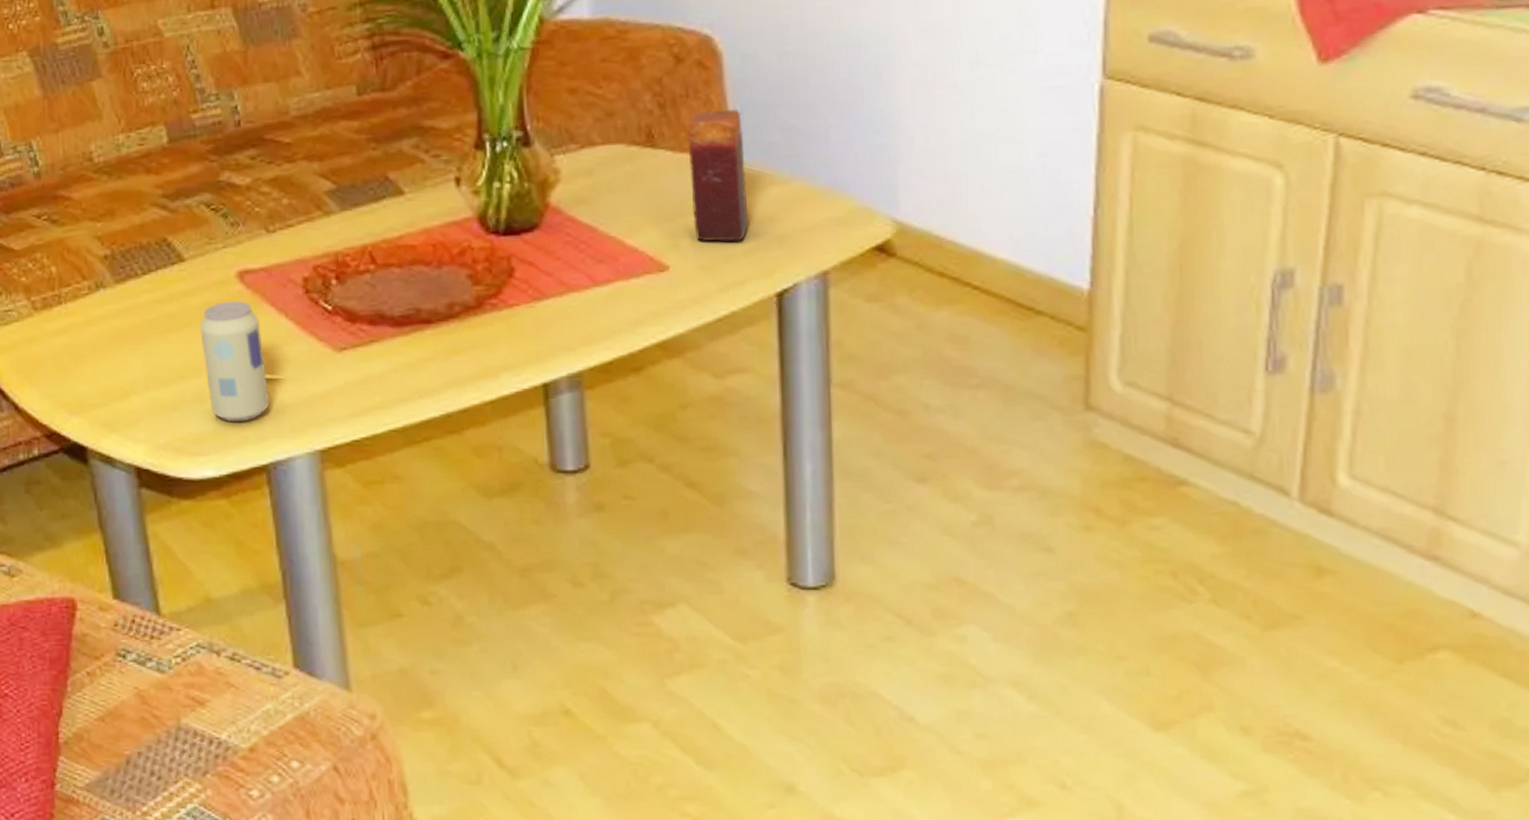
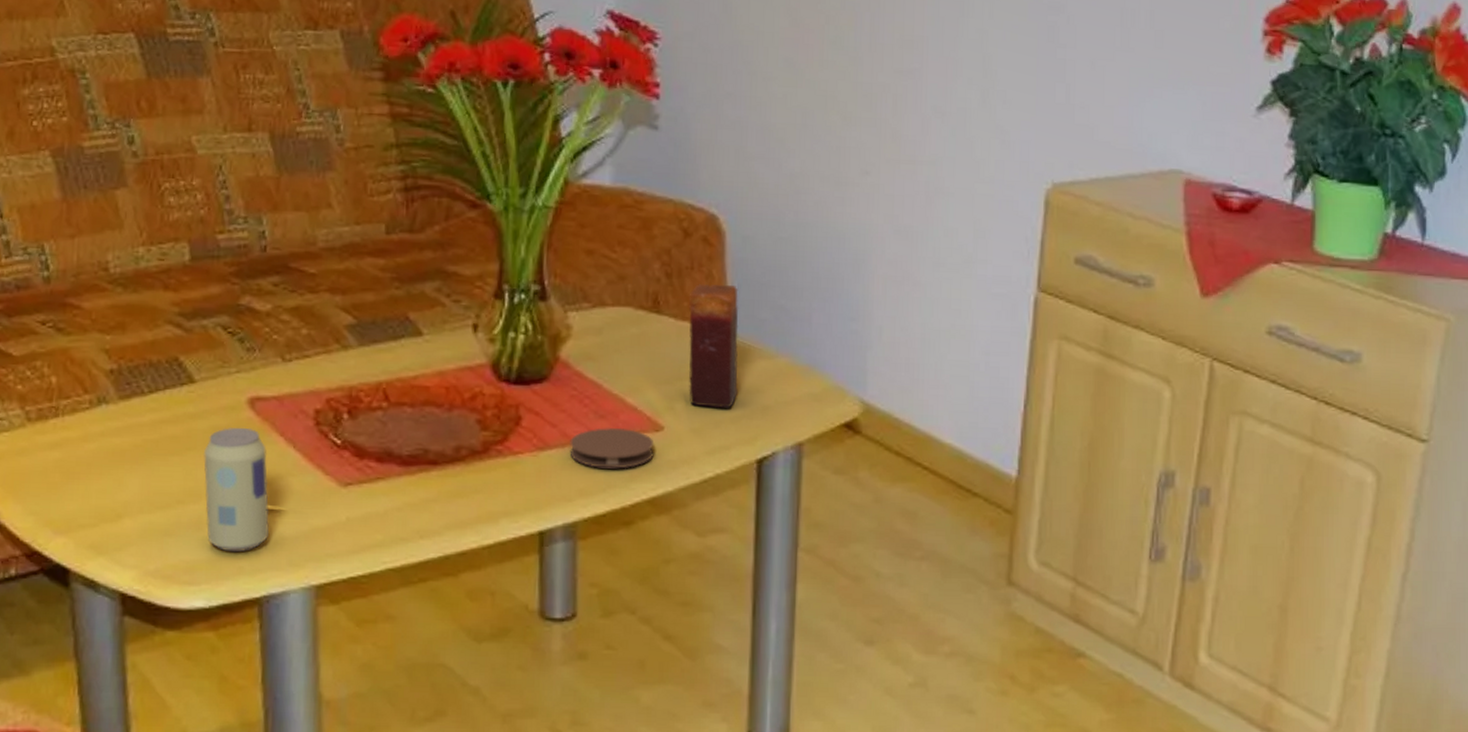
coaster: none [568,270,660,315] -> present [569,427,654,469]

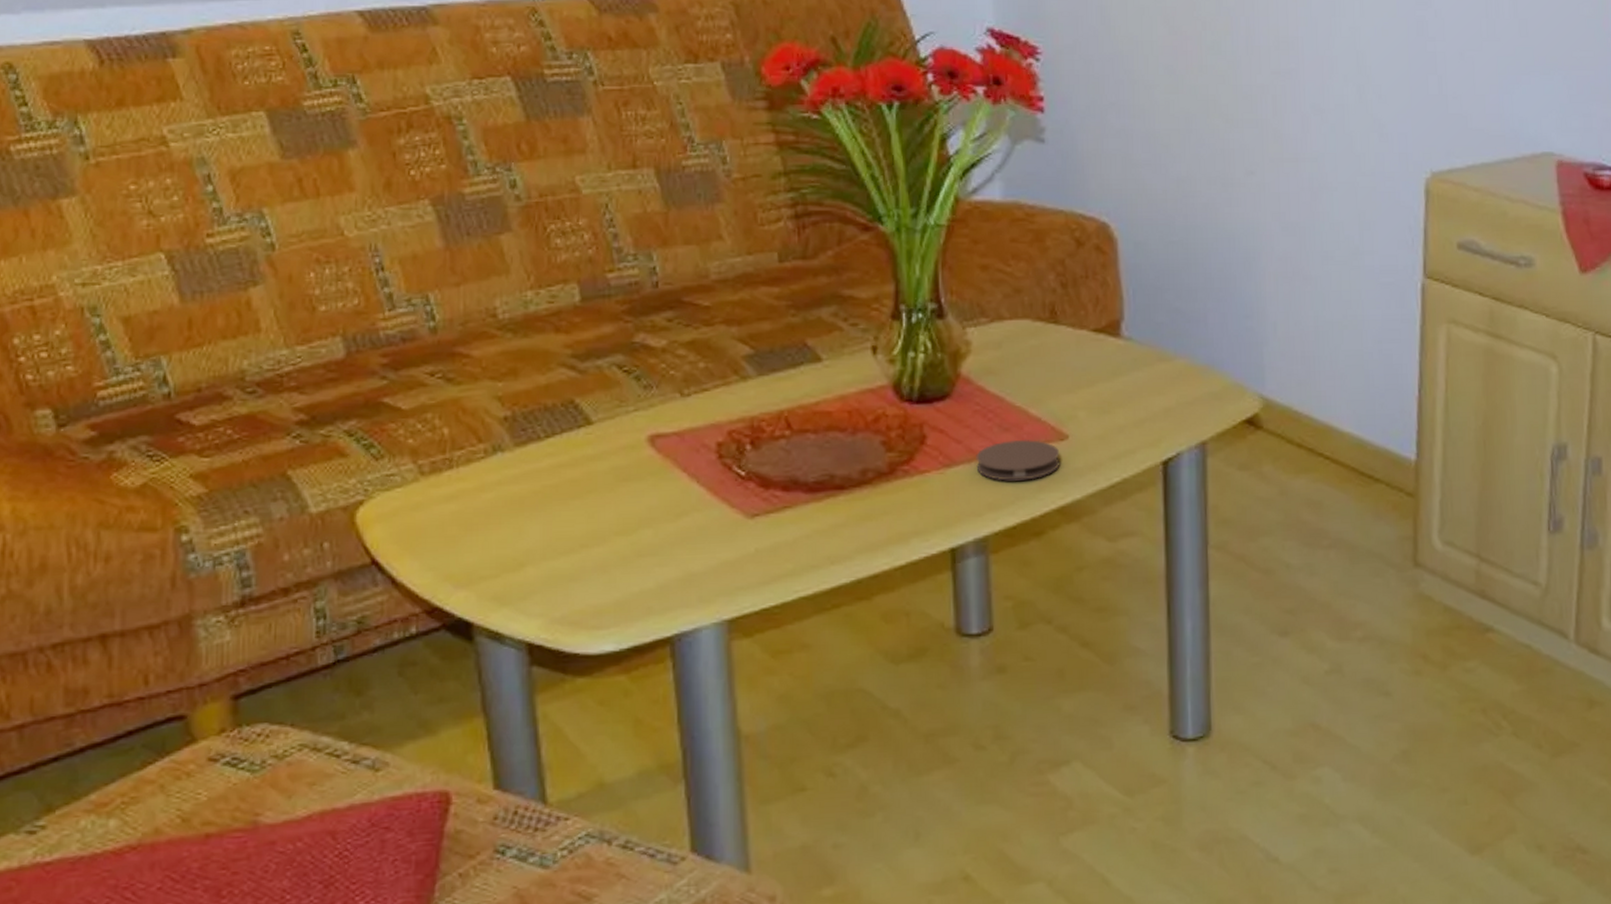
beverage can: present [203,427,270,553] -> none [604,465,678,593]
candle: present [688,284,739,409] -> none [1085,291,1140,414]

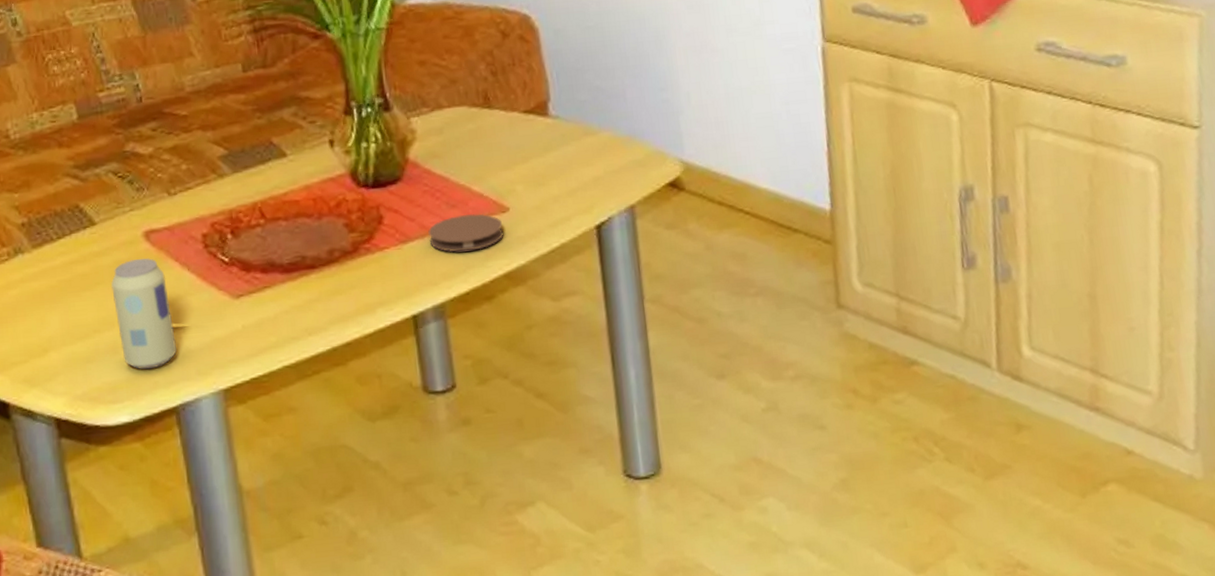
beverage can: none [604,465,678,593] -> present [110,257,177,370]

